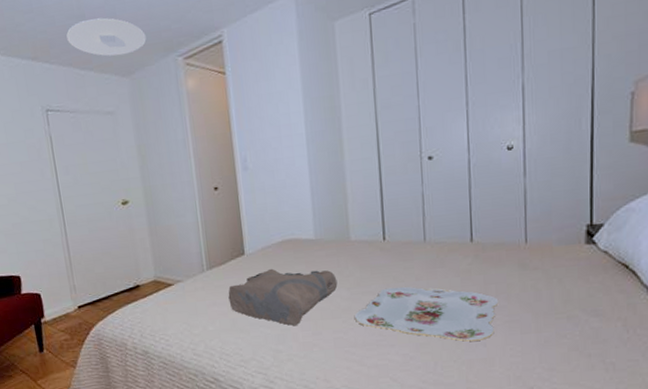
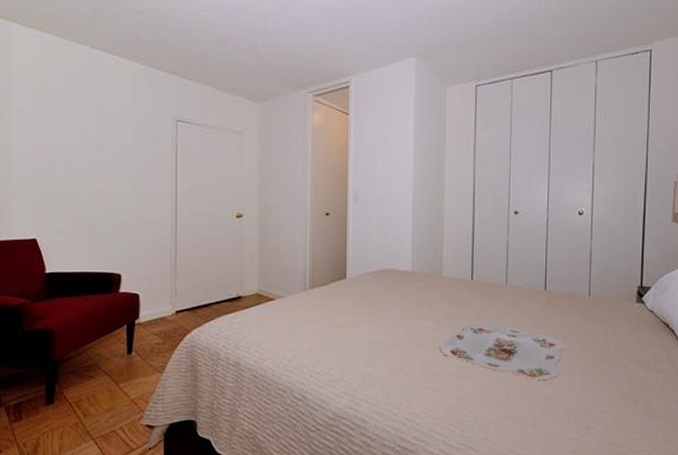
ceiling light: present [66,18,146,56] -> none [208,48,282,83]
tote bag: present [228,268,338,326] -> none [326,294,428,350]

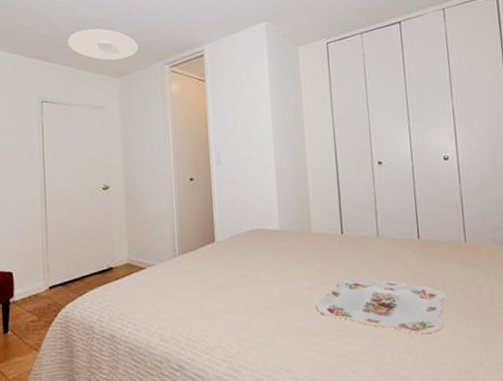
ceiling light: none [208,48,282,83] -> present [68,29,138,60]

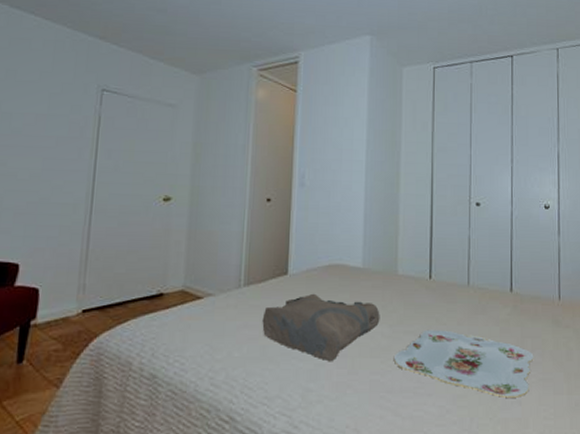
ceiling light: present [68,29,138,60] -> none [143,15,225,54]
tote bag: none [197,256,300,313] -> present [262,293,380,361]

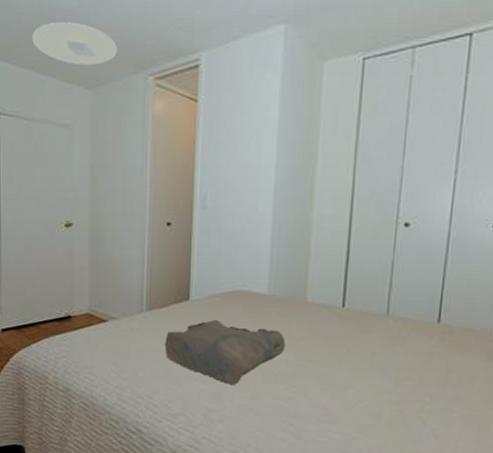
ceiling light: none [143,15,225,54] -> present [32,22,118,66]
serving tray: present [393,329,534,398] -> none [298,359,459,432]

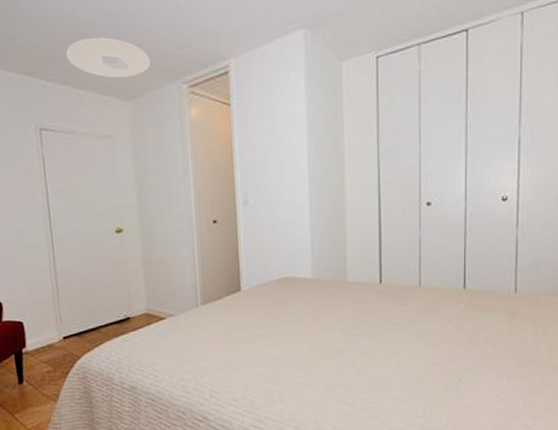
tote bag: present [165,319,286,385] -> none [222,306,333,365]

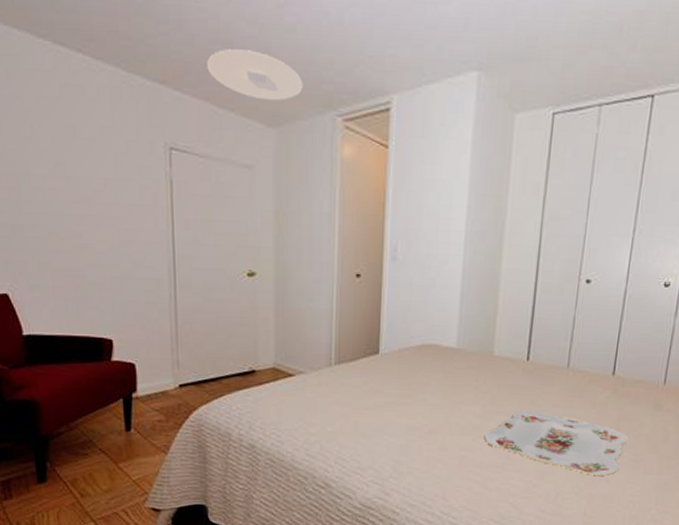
serving tray: none [347,330,488,387] -> present [484,410,629,476]

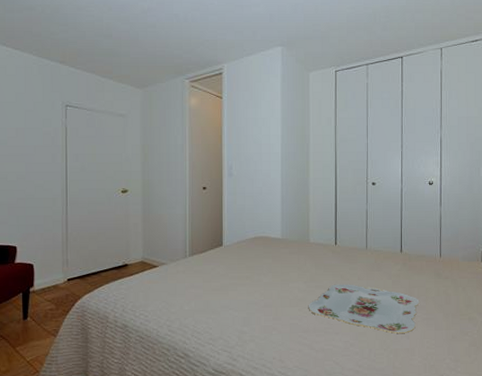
ceiling light: present [207,49,303,101] -> none [94,40,161,71]

